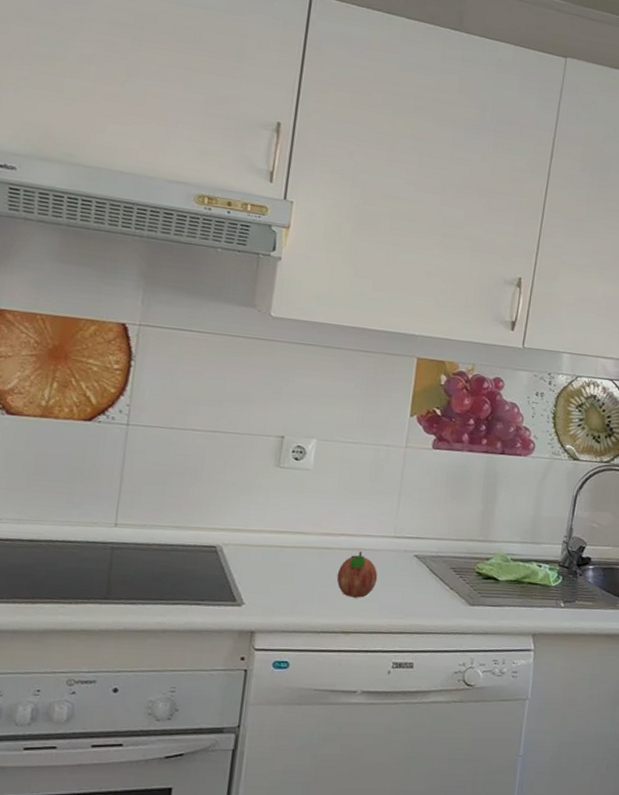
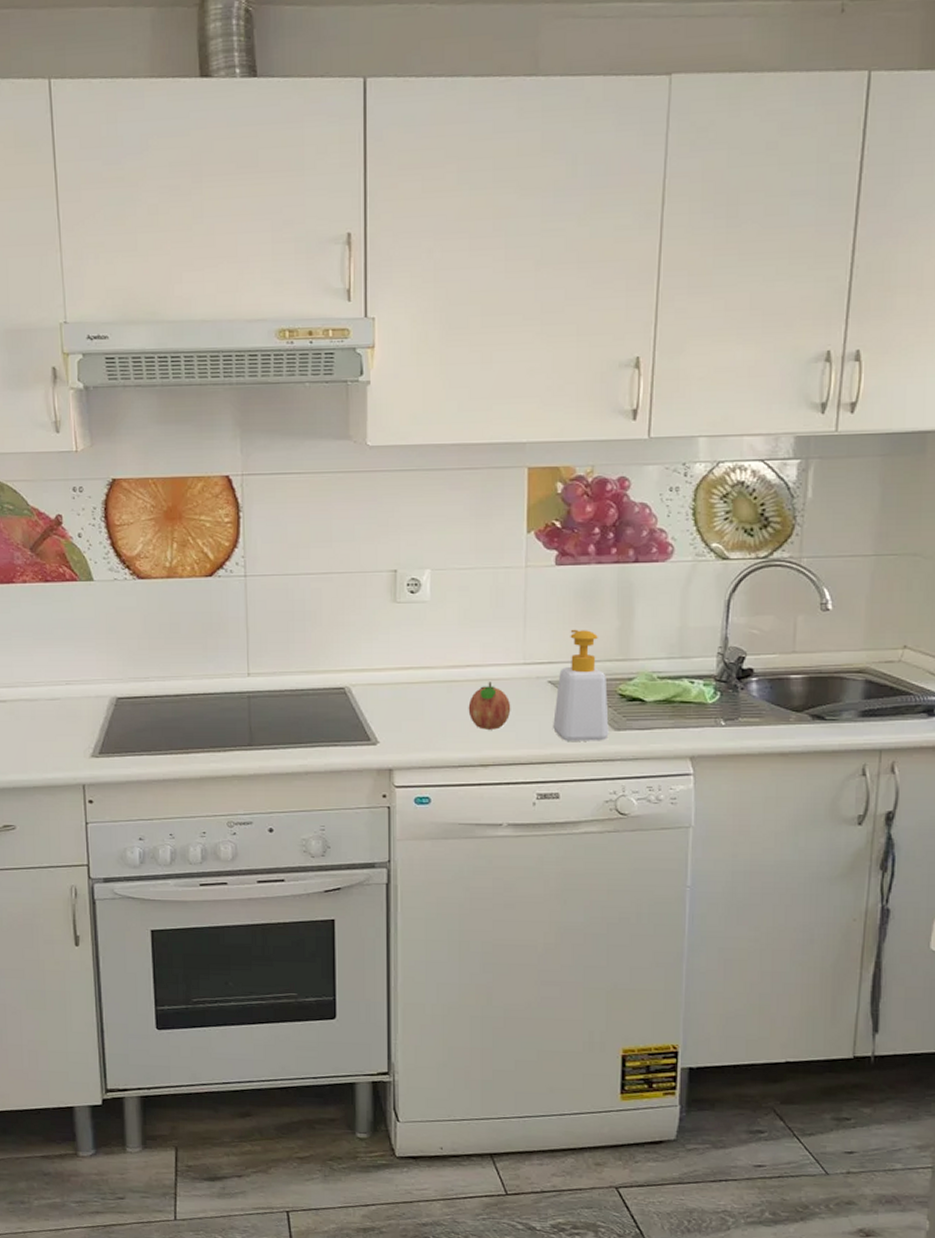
soap bottle: none [414,508,467,615] -> present [553,629,609,741]

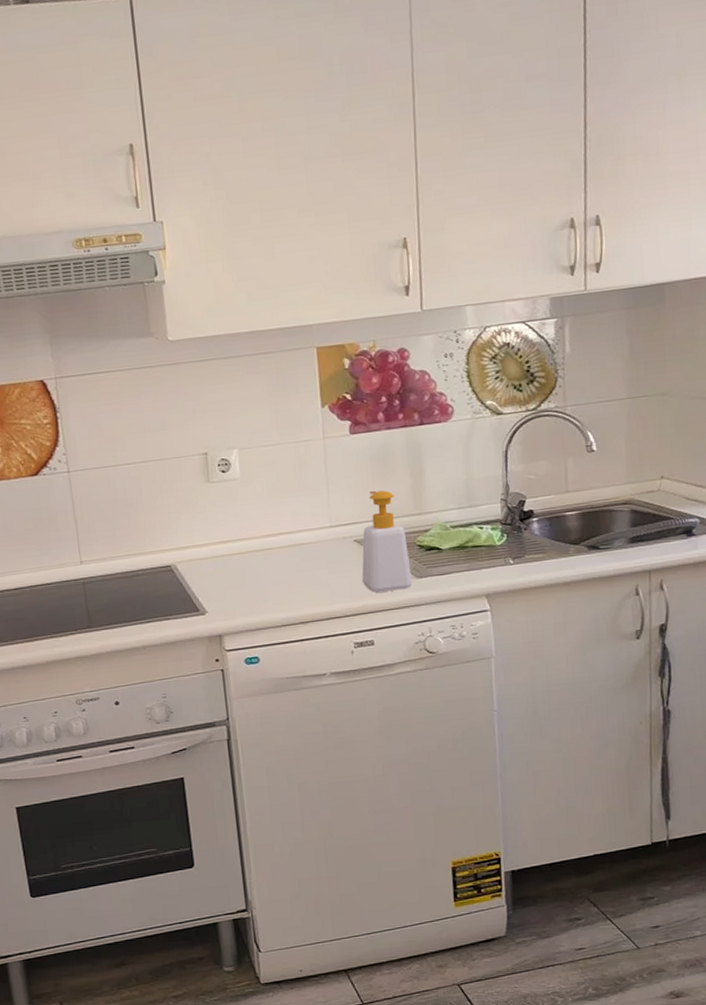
fruit: present [468,682,511,730] -> none [284,546,324,590]

